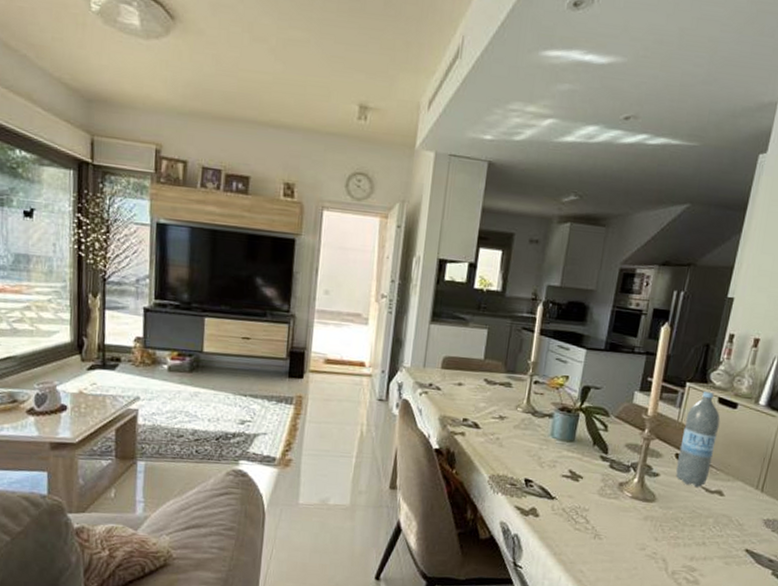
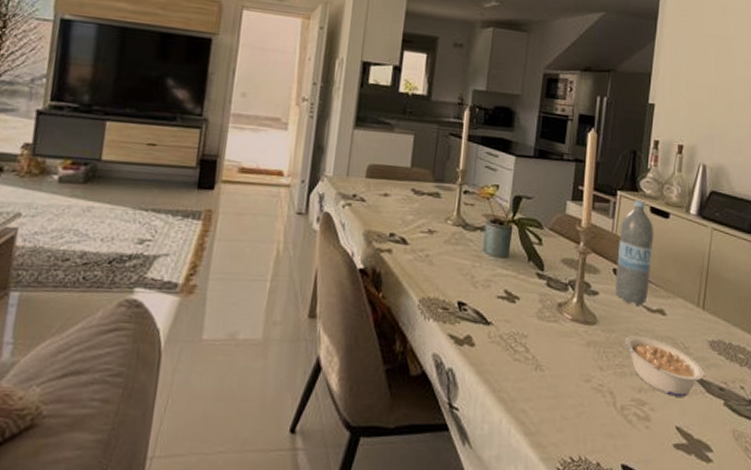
legume: none [681,512,756,566] -> present [625,335,704,397]

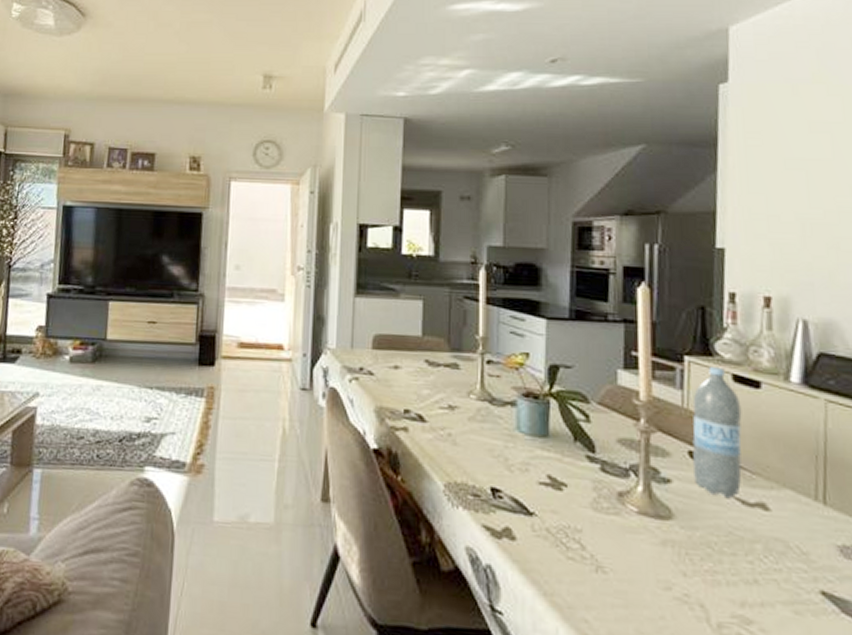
legume: present [625,335,704,397] -> none [714,534,836,617]

